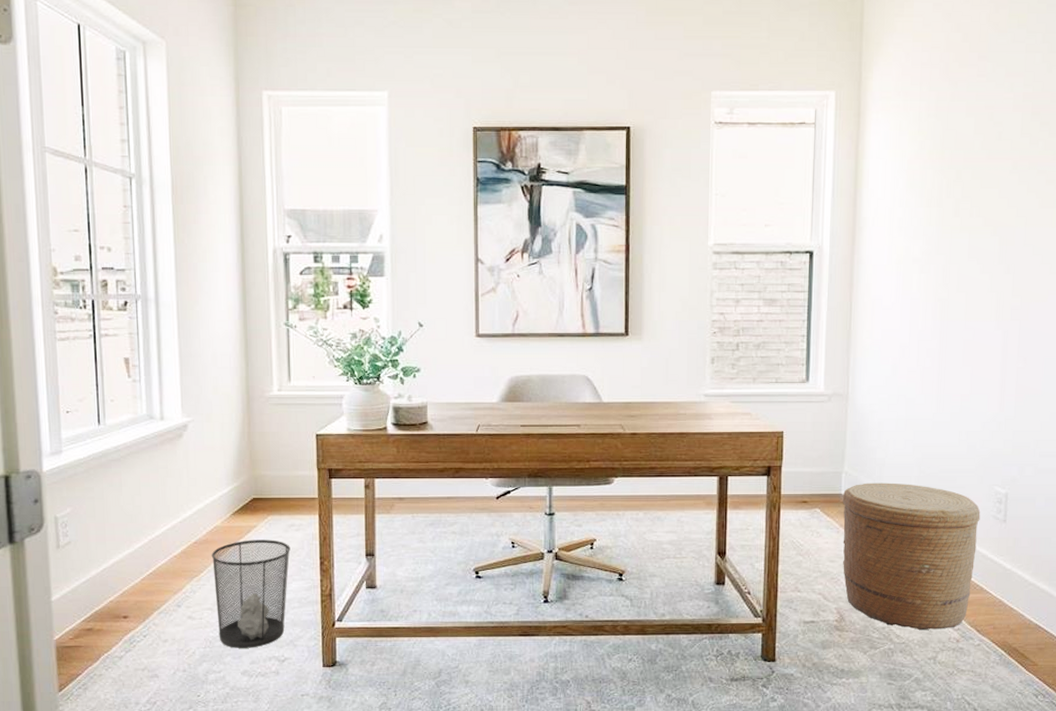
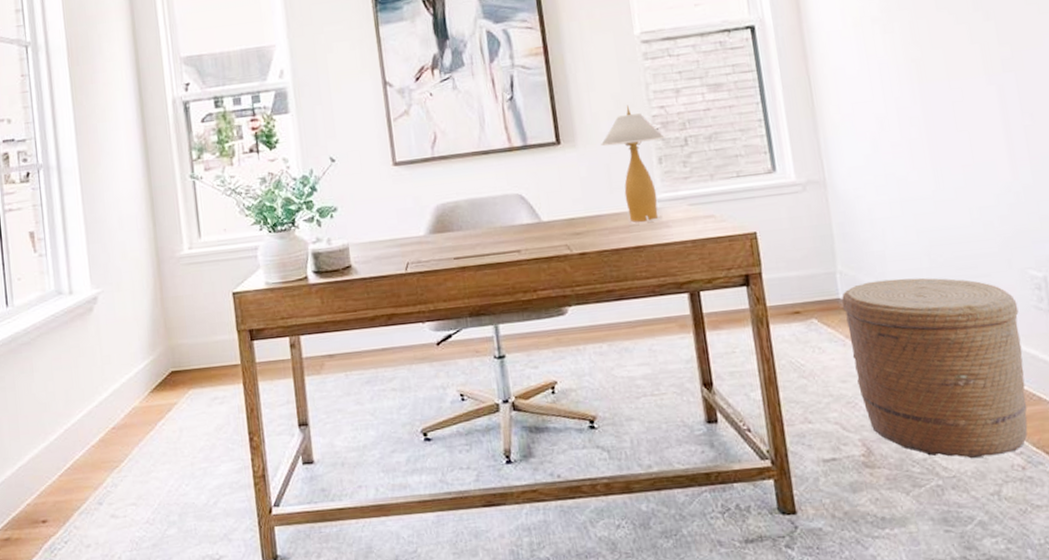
waste bin: present [211,540,291,648] -> none [131,417,217,549]
table lamp: none [663,307,721,414] -> present [600,104,666,223]

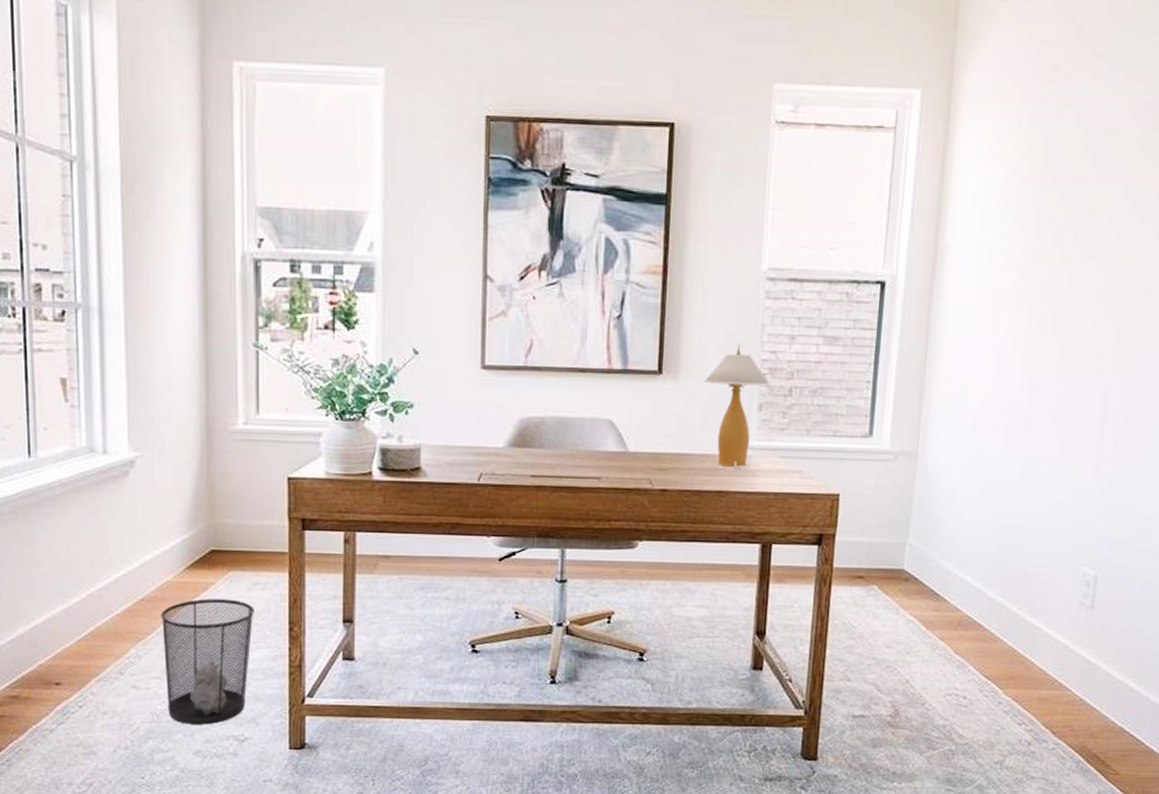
waste bin: none [131,417,217,549] -> present [160,598,254,725]
woven basket: present [841,277,1028,458] -> none [901,557,1065,730]

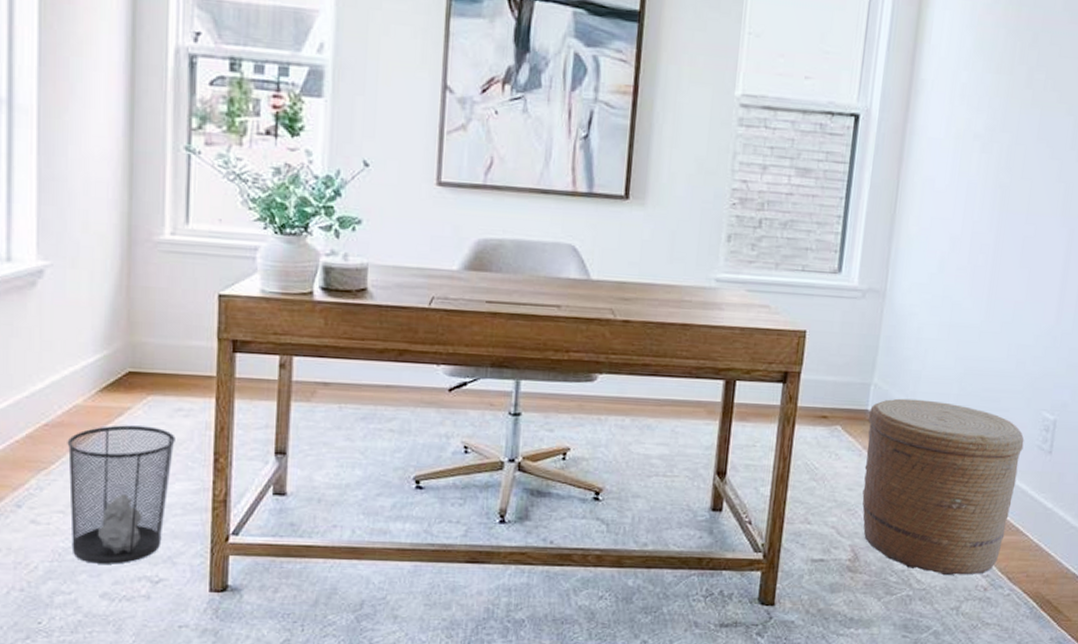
table lamp: present [703,343,771,470] -> none [671,171,741,302]
woven basket: none [901,557,1065,730] -> present [862,398,1024,575]

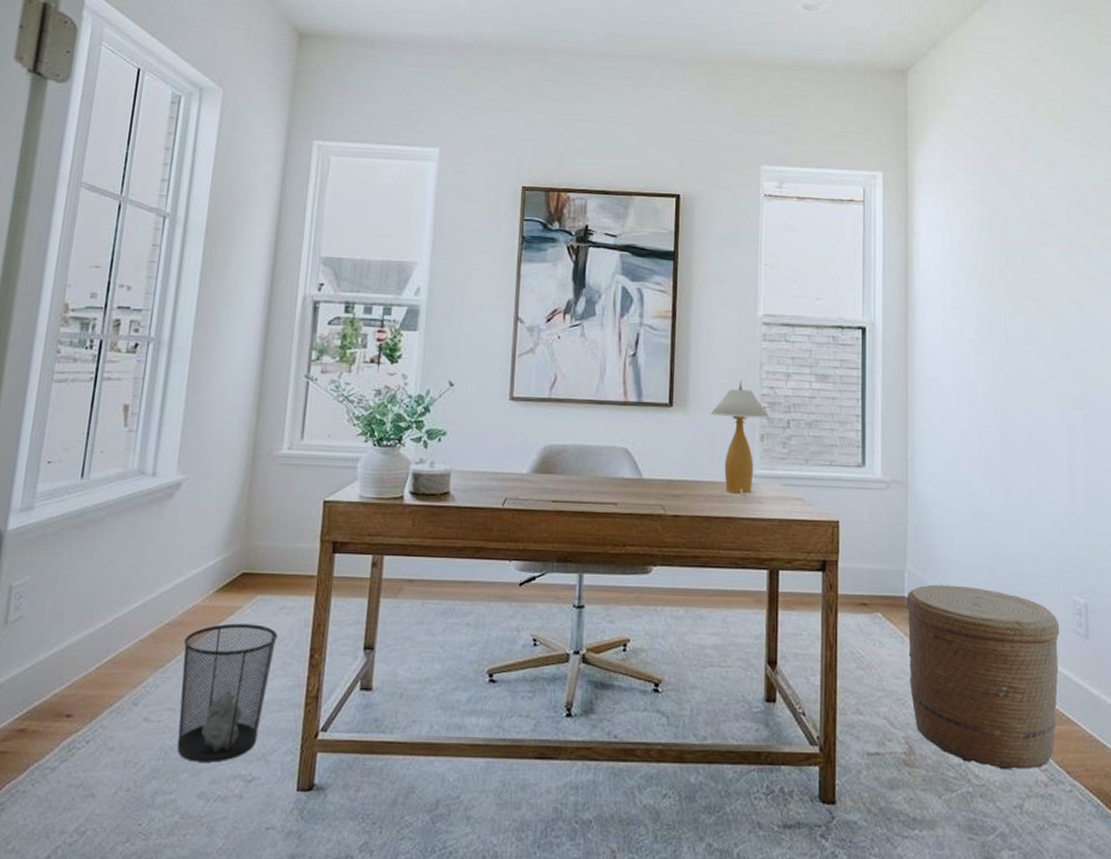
table lamp: none [671,171,741,302] -> present [710,380,771,497]

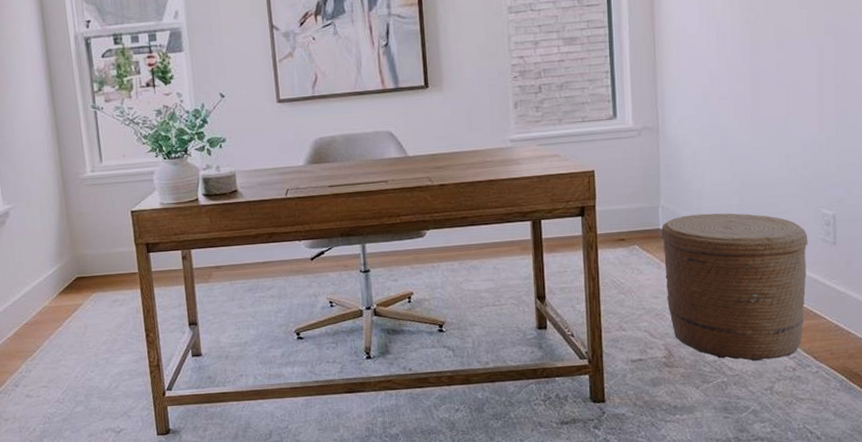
waste bin: present [177,623,278,763] -> none [42,316,118,423]
table lamp: present [710,380,771,497] -> none [464,54,523,160]

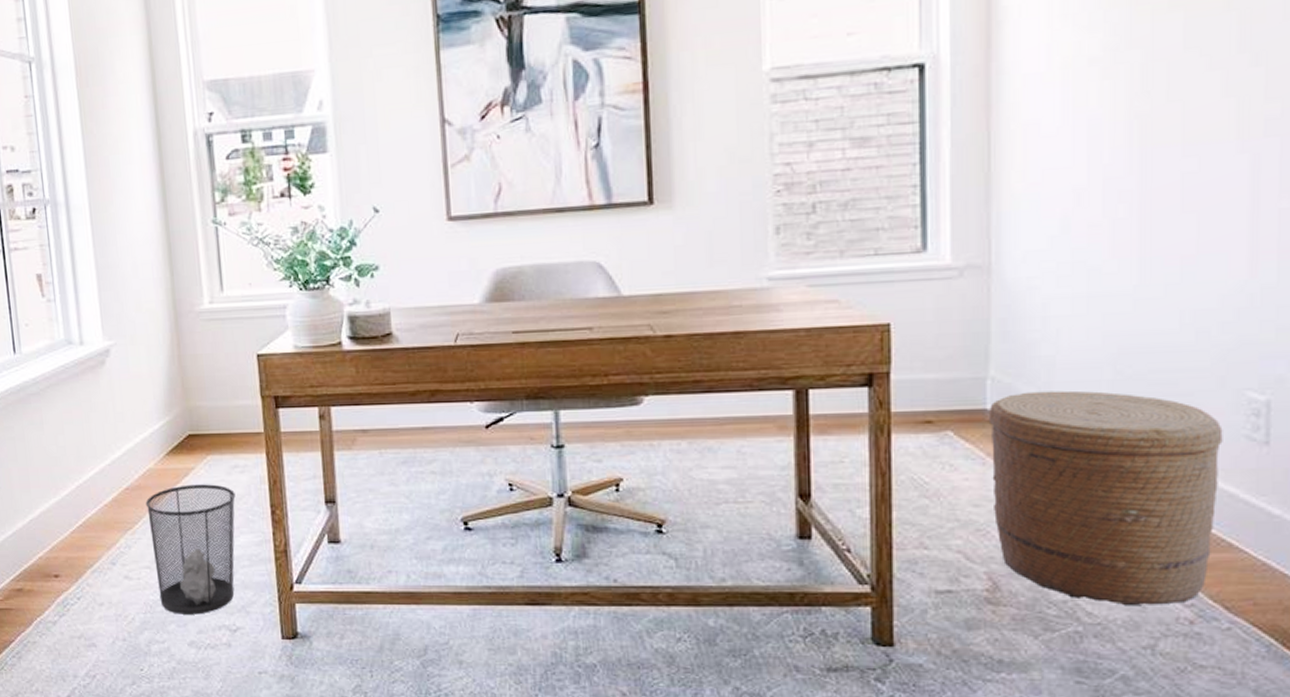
waste bin: none [42,316,118,423] -> present [145,484,236,615]

